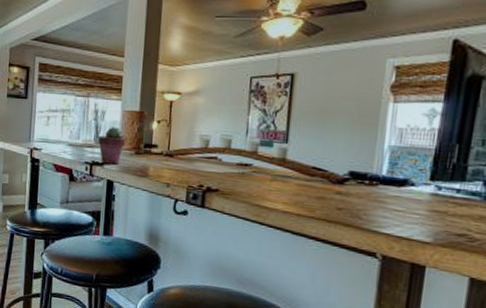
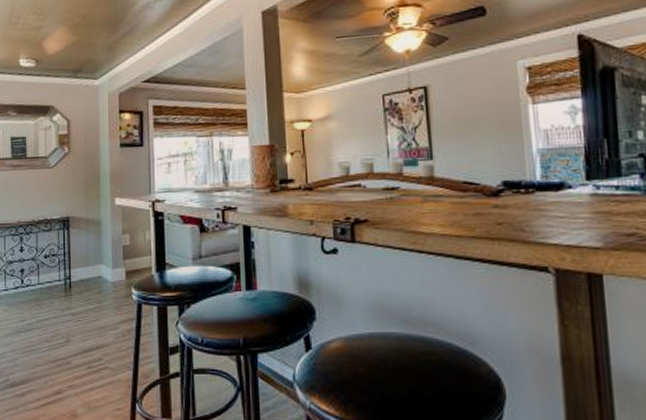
potted succulent: present [97,127,126,165] -> none [227,165,259,207]

